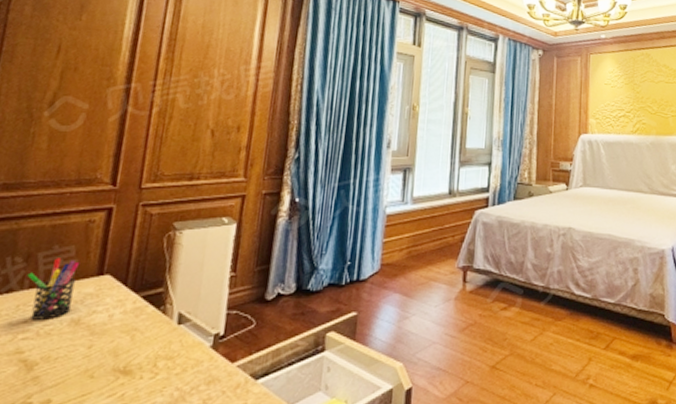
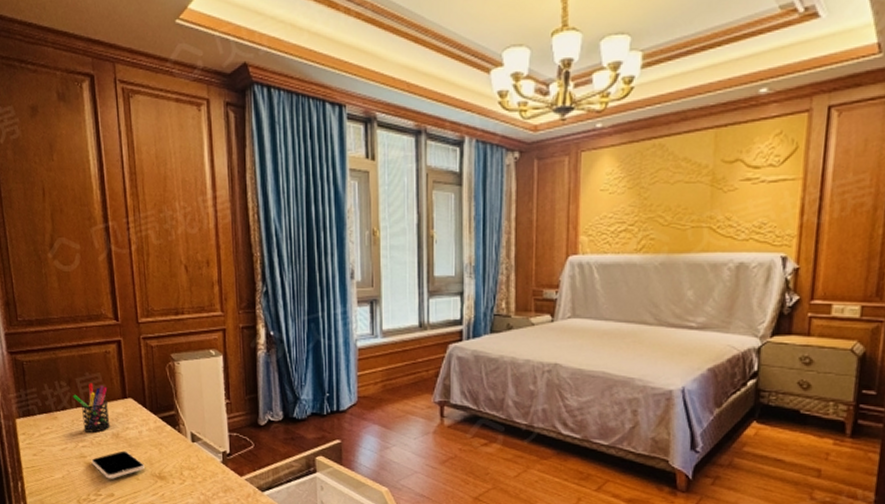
smartphone: none [29,341,106,380] -> present [91,451,145,479]

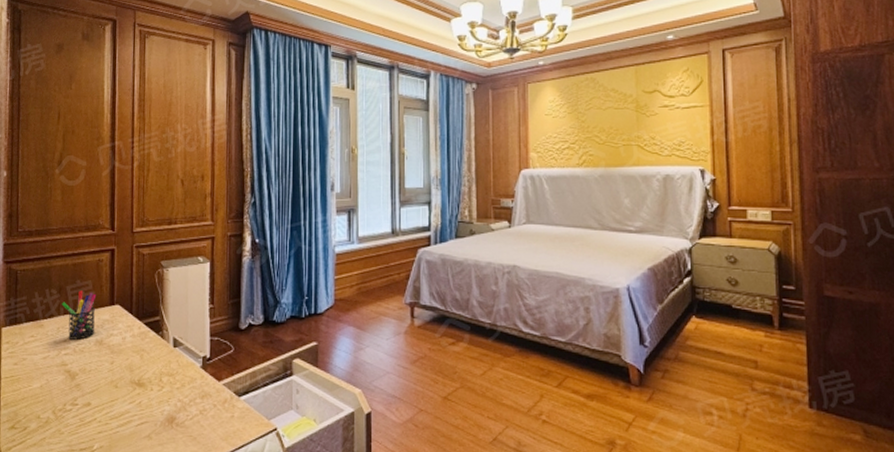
smartphone: present [91,451,145,479] -> none [72,358,124,388]

